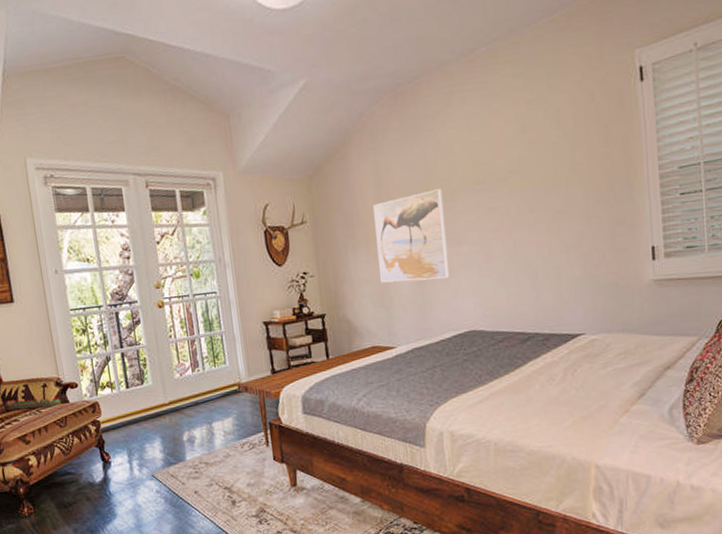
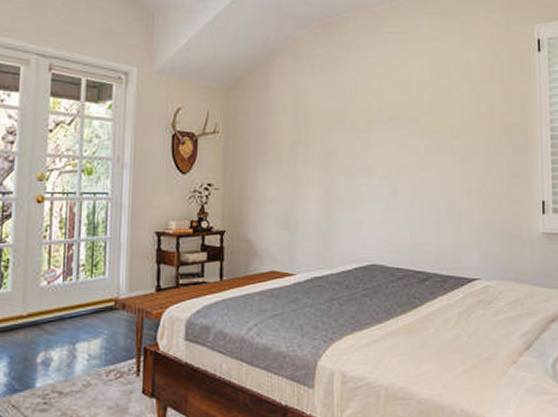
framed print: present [373,189,450,283] -> none [288,119,358,208]

